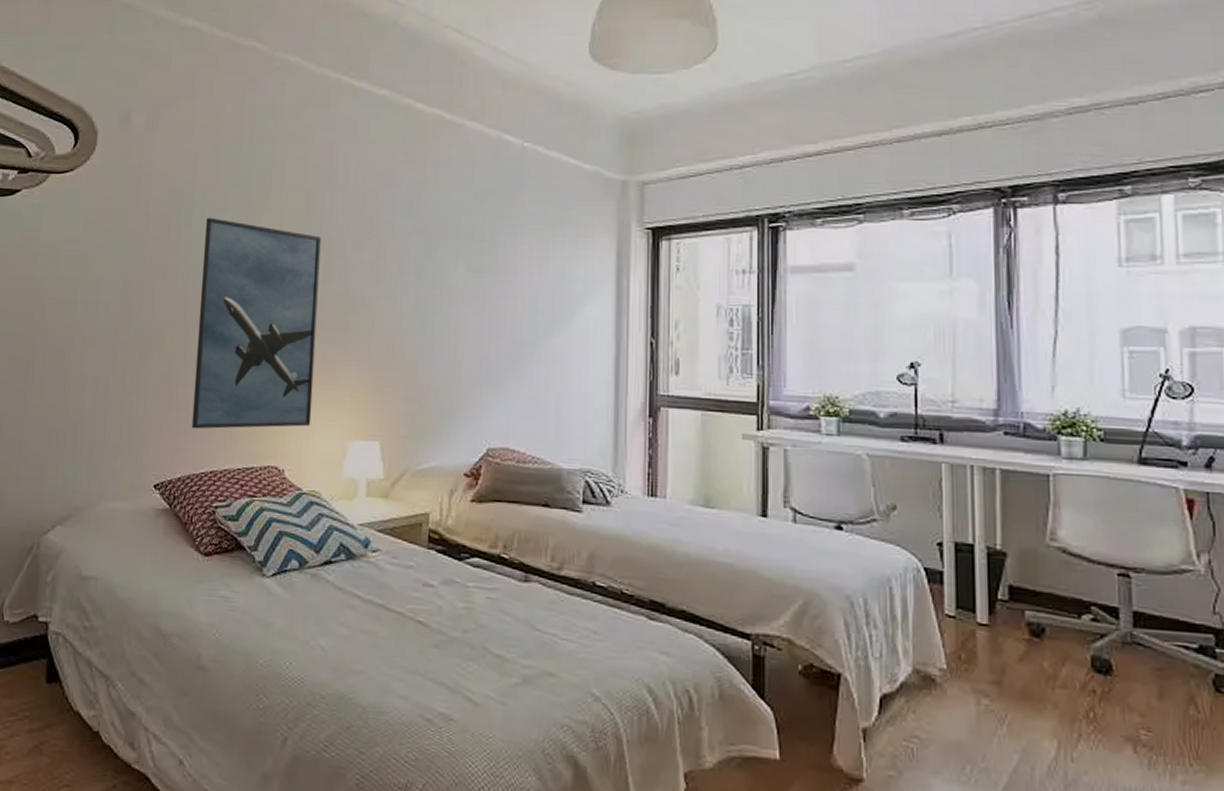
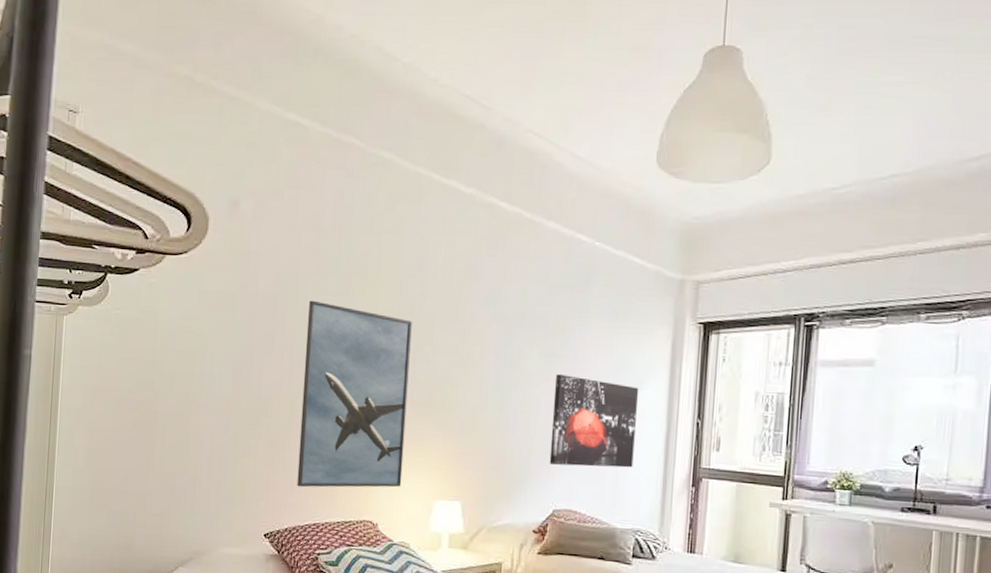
wall art: none [481,292,580,397] -> present [549,374,638,468]

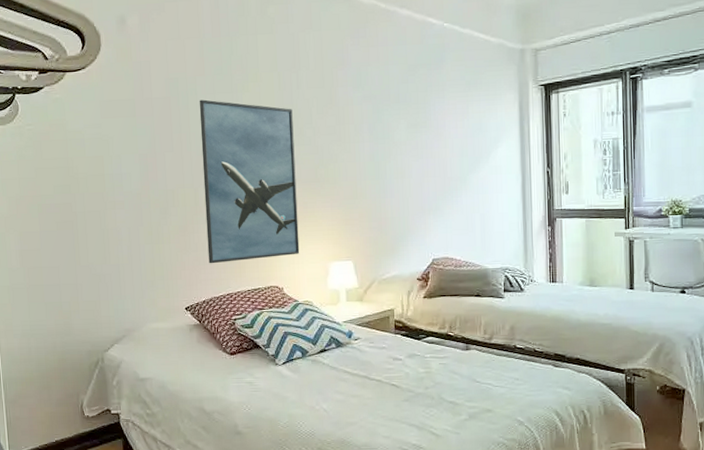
wall art: present [549,374,638,468] -> none [422,142,496,220]

